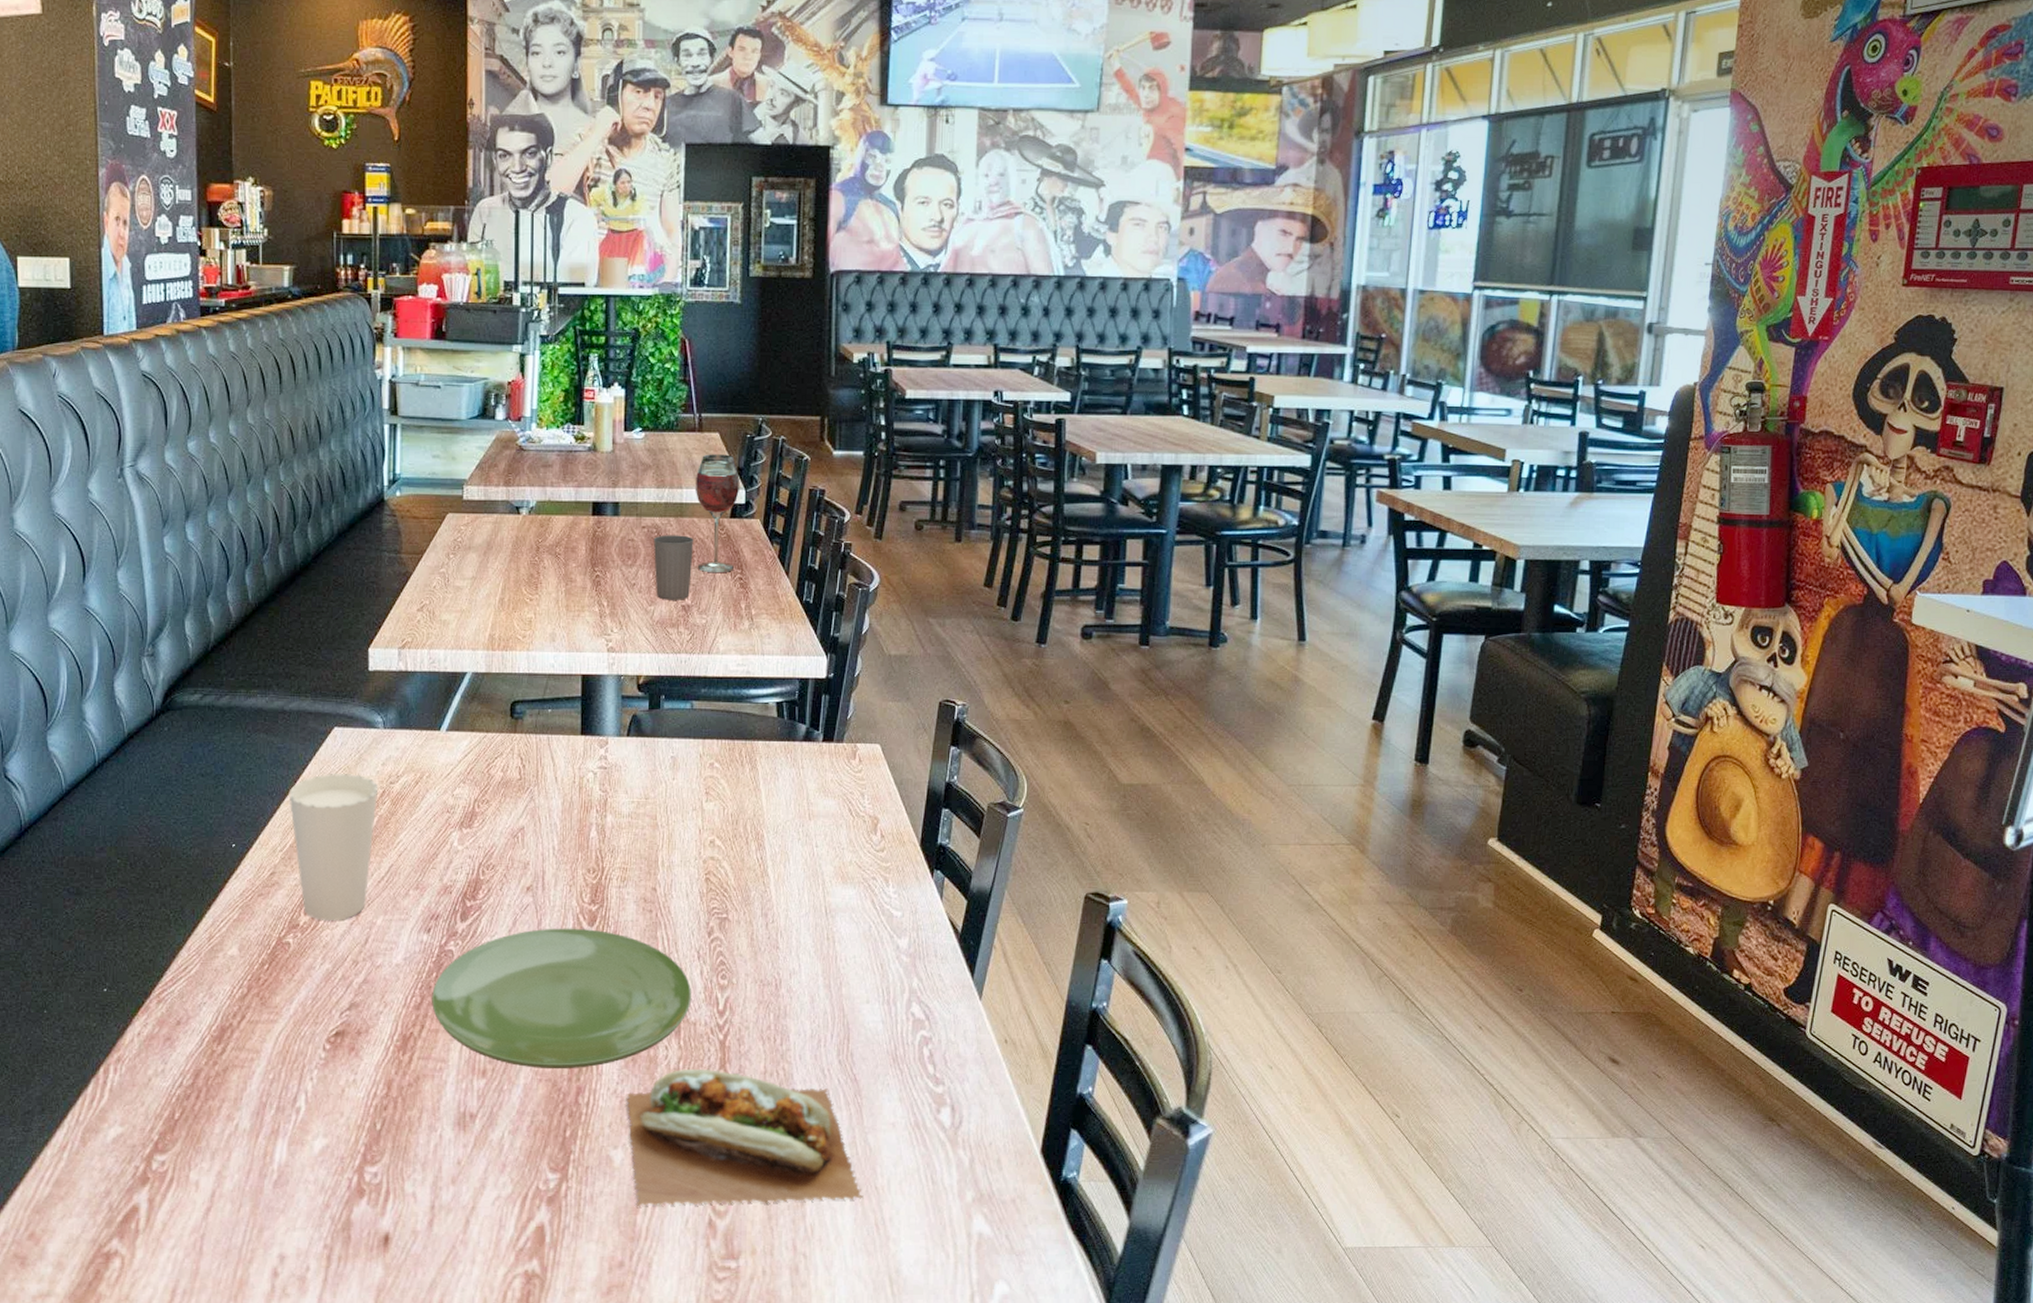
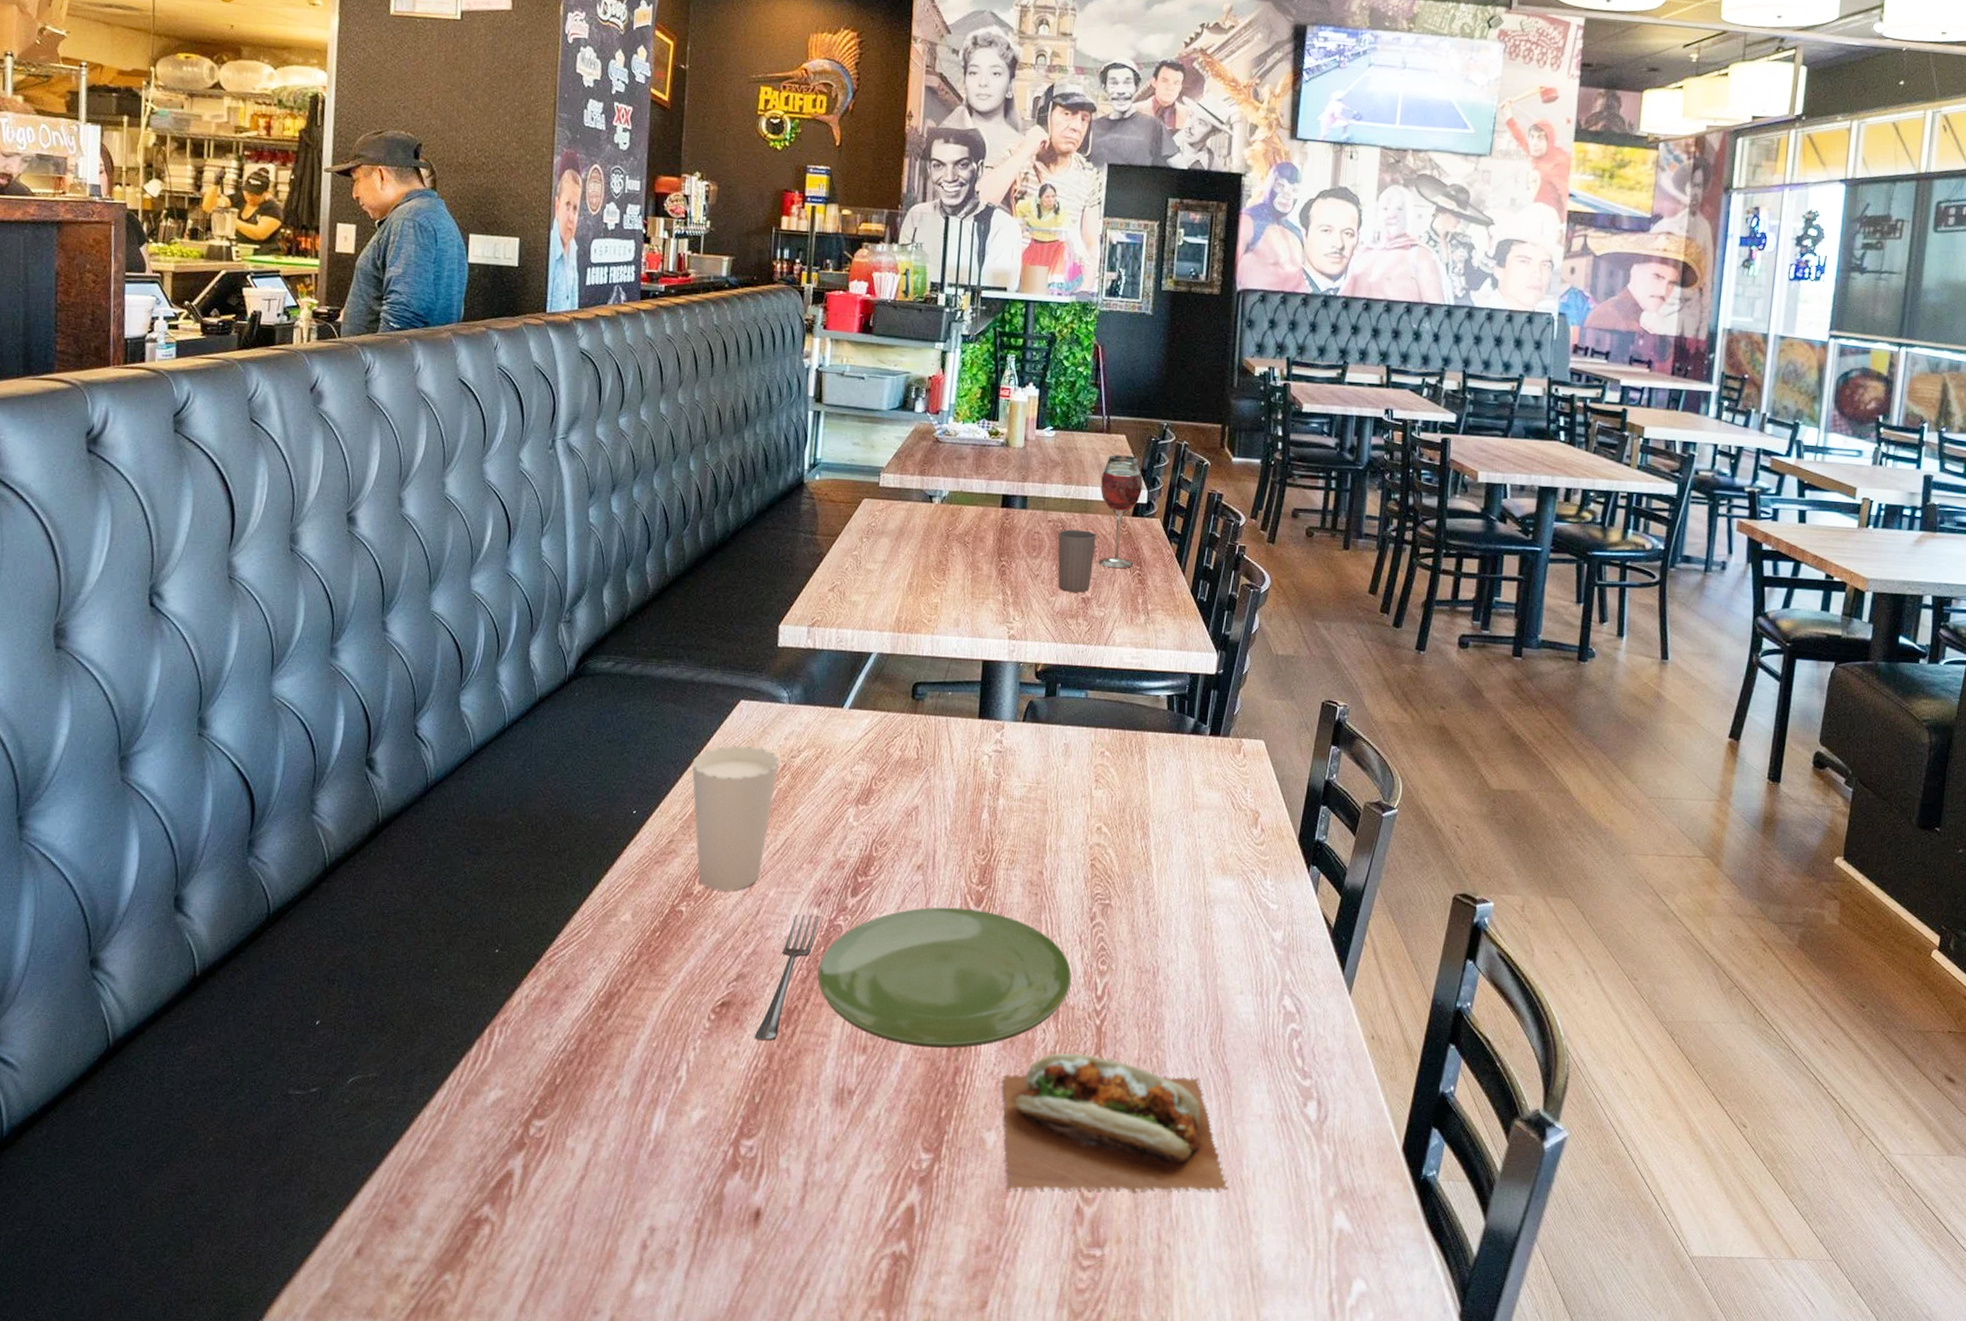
fork: none [372,941,430,1068] -> present [755,914,820,1041]

